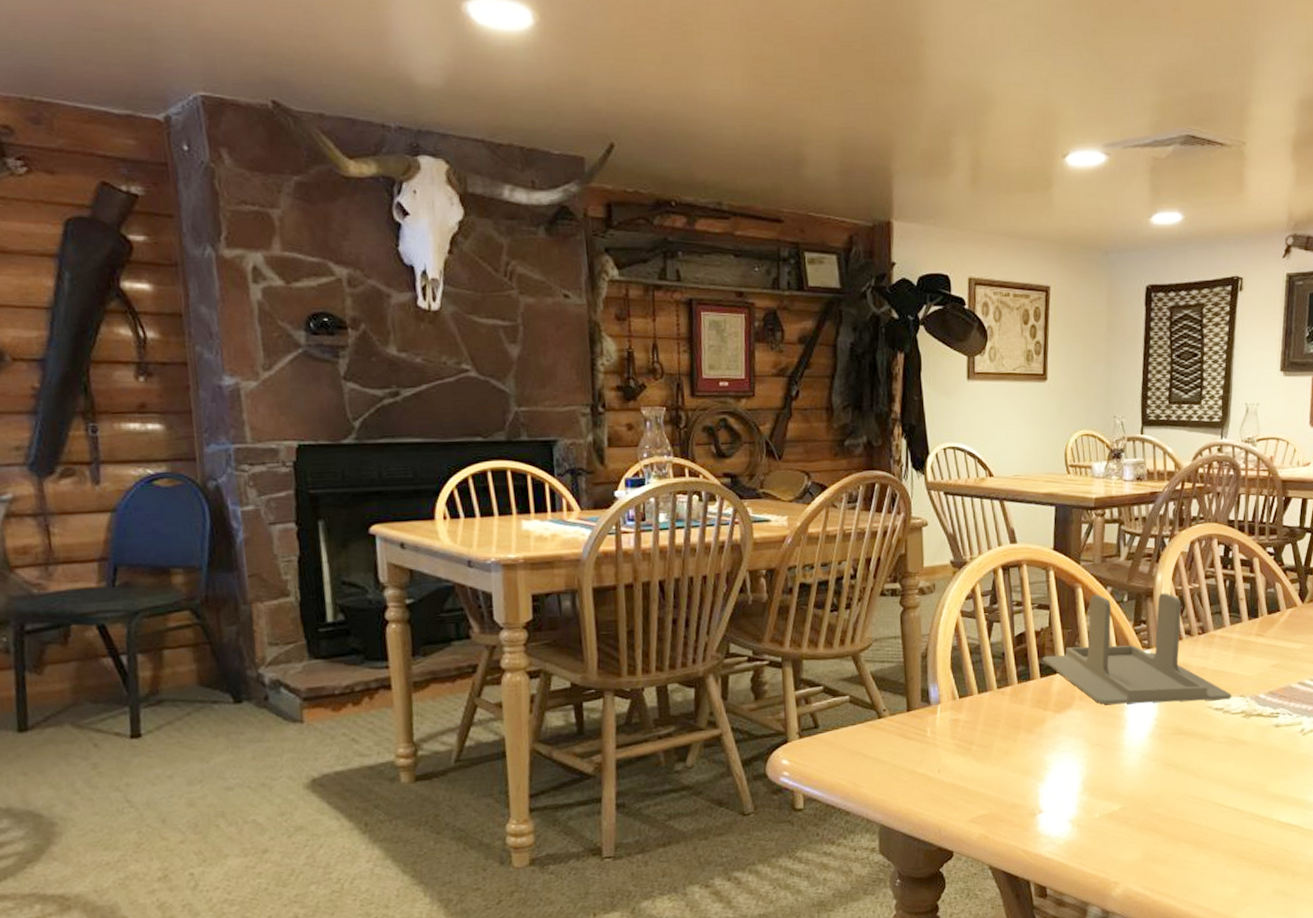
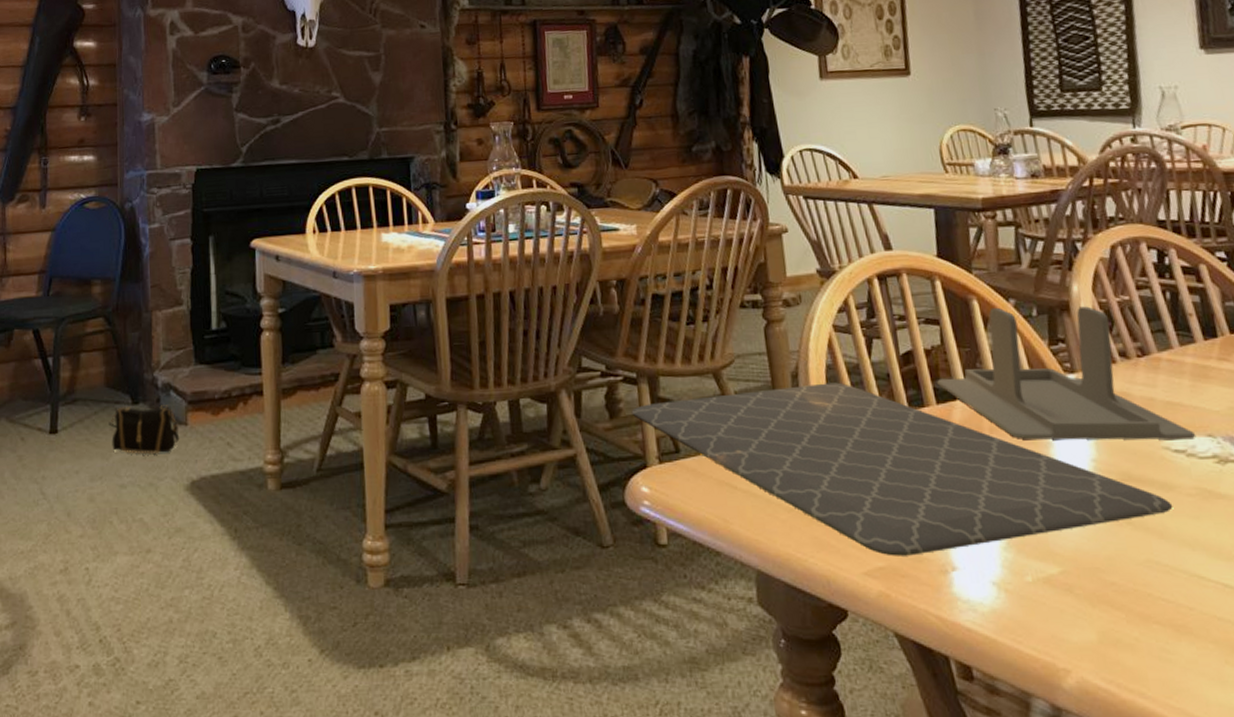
handbag: none [206,702,295,755] -> present [108,405,180,455]
placemat: none [775,661,1208,805] -> present [631,382,1173,556]

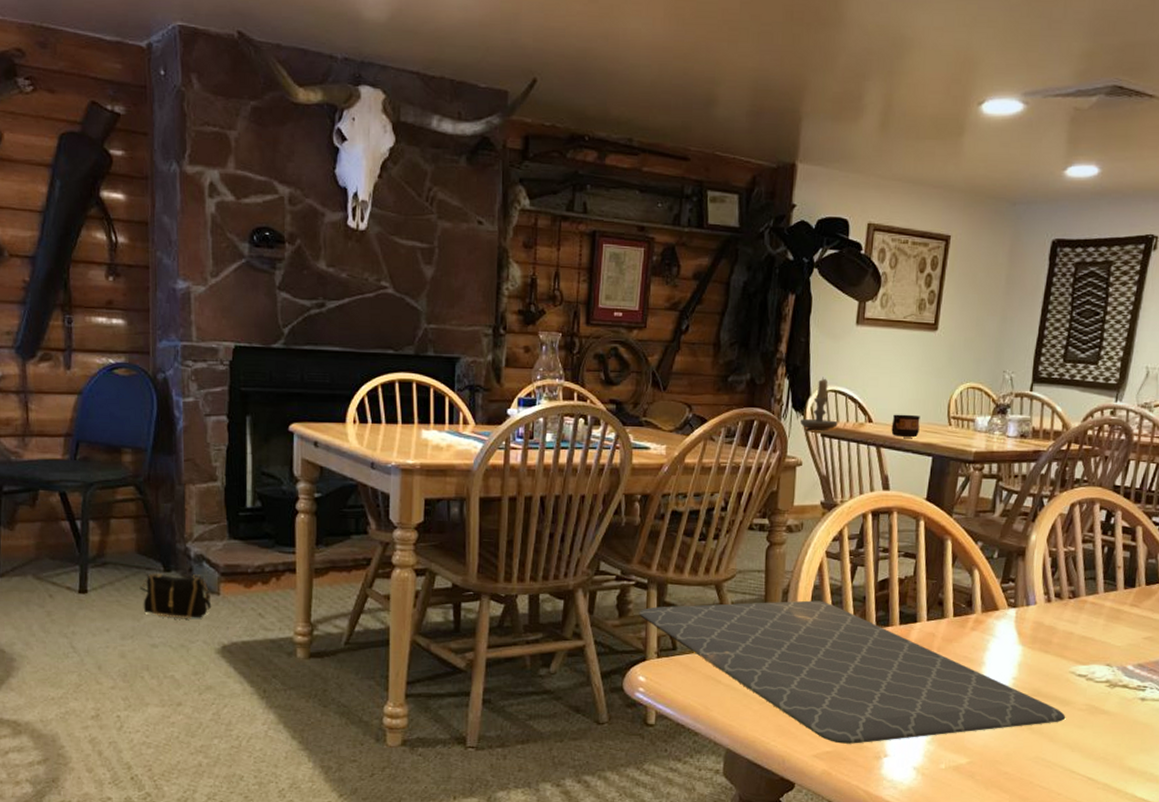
candle: none [778,136,820,193] -> present [800,377,838,430]
cup: none [880,165,913,192] -> present [891,414,920,438]
napkin holder: present [937,306,1197,440] -> none [903,548,1098,667]

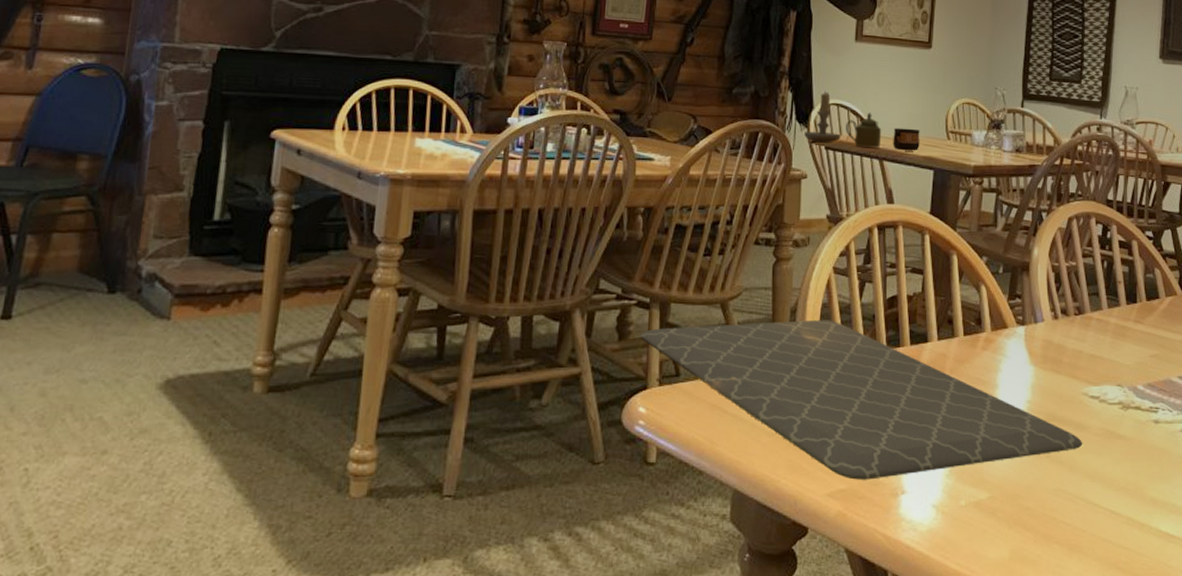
handbag: present [140,573,212,619] -> none [76,295,160,349]
sugar bowl: none [842,399,881,436] -> present [845,112,882,149]

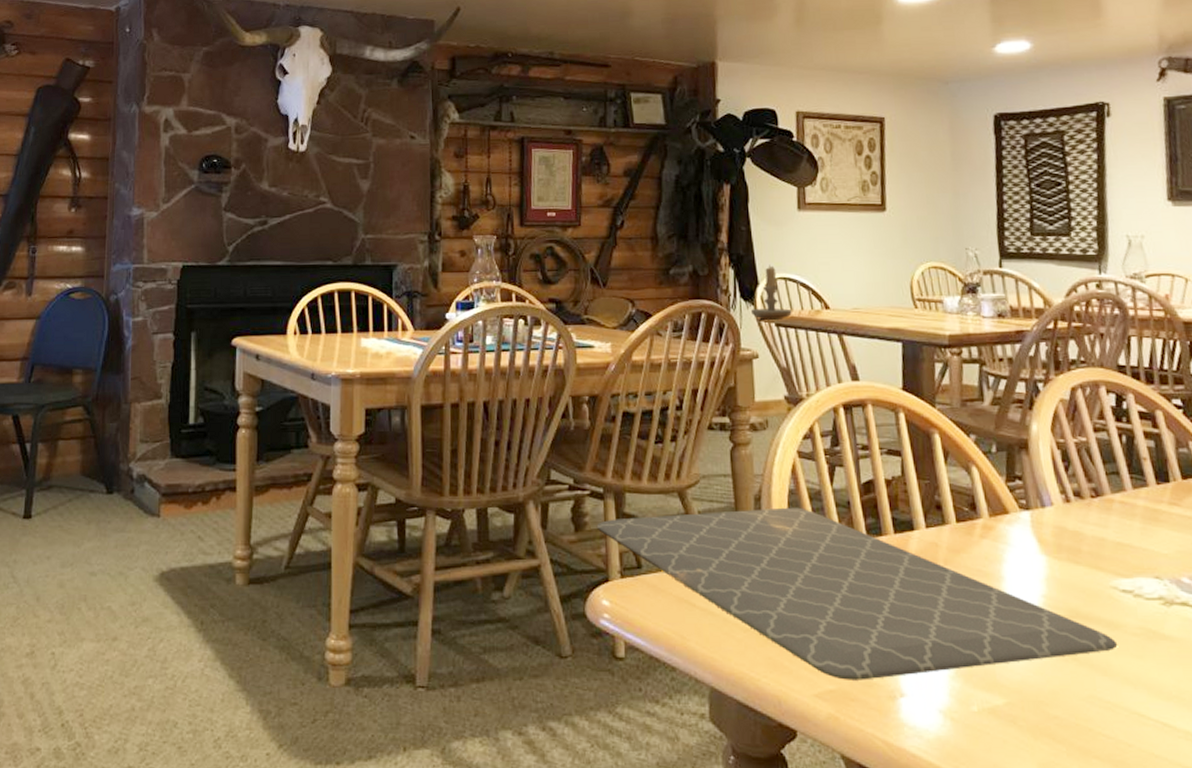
sugar bowl: present [845,112,882,149] -> none [795,285,838,323]
cup: present [893,128,920,151] -> none [851,298,883,323]

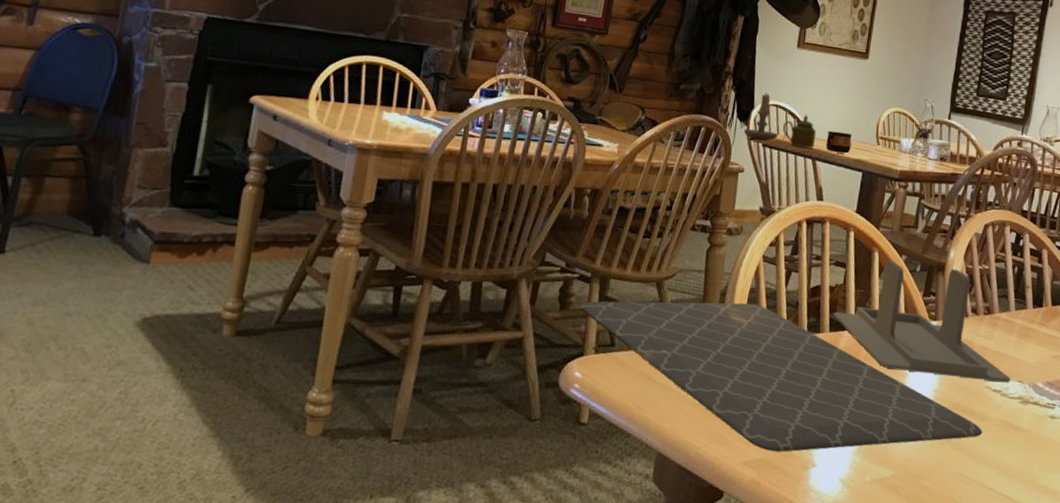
sugar bowl: none [795,285,838,323] -> present [782,115,817,149]
cup: none [851,298,883,323] -> present [826,130,852,154]
napkin holder: none [896,442,1144,580] -> present [833,260,1011,383]

